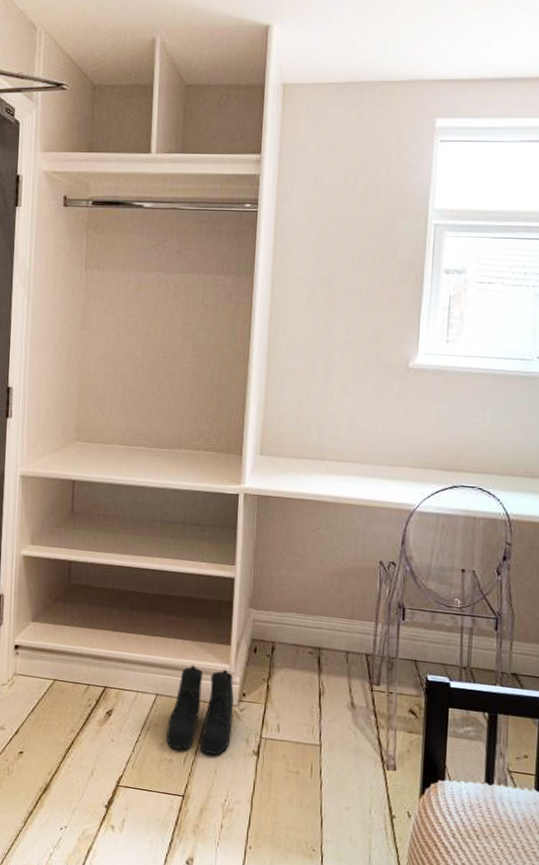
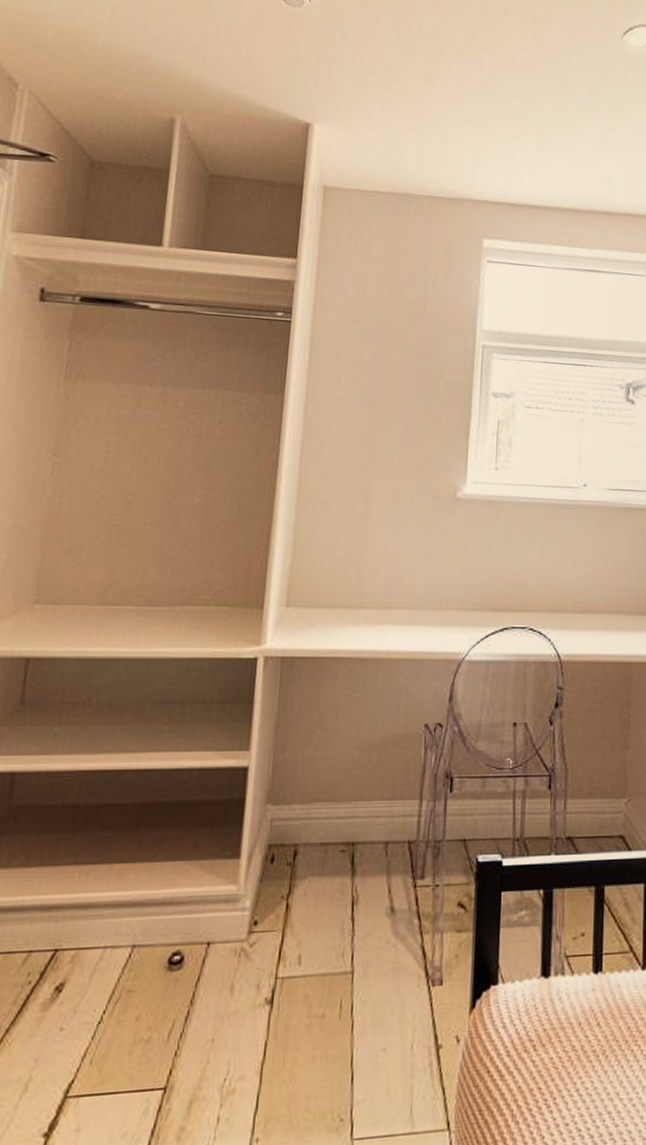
boots: present [166,665,234,755] -> none [144,892,242,1020]

